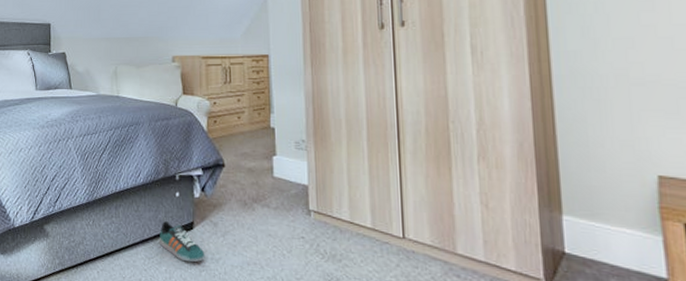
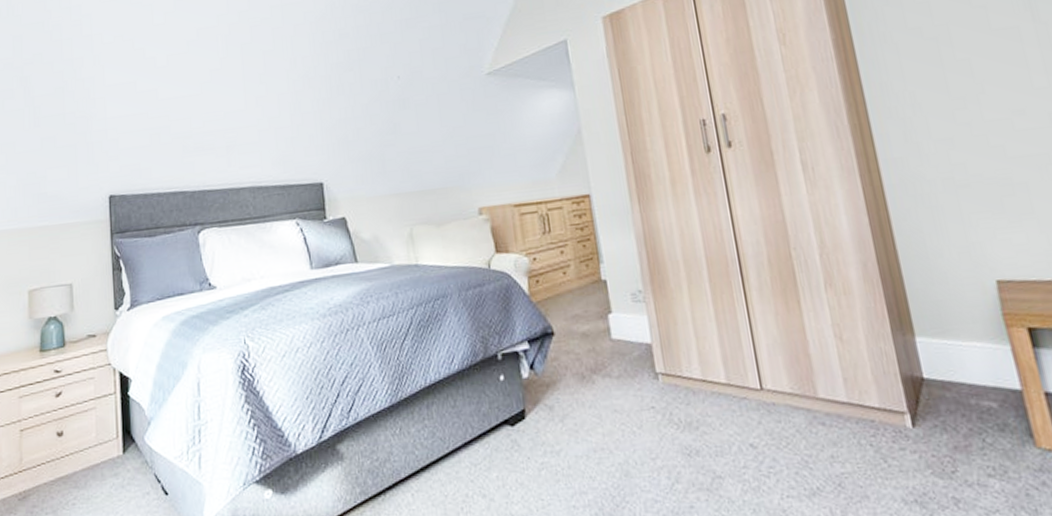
sneaker: present [160,221,205,263] -> none [485,414,544,462]

